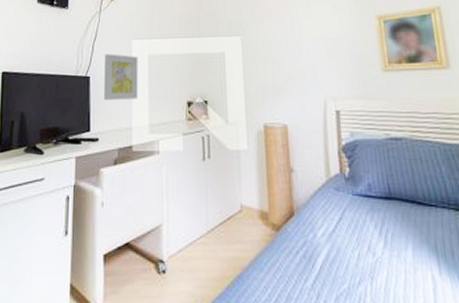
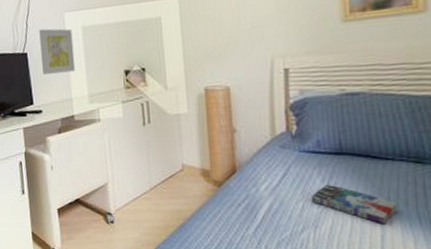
book: none [365,230,445,276] -> present [310,184,398,225]

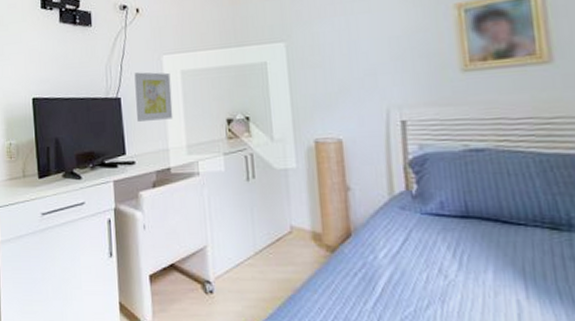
book: present [310,184,398,225] -> none [435,252,535,301]

